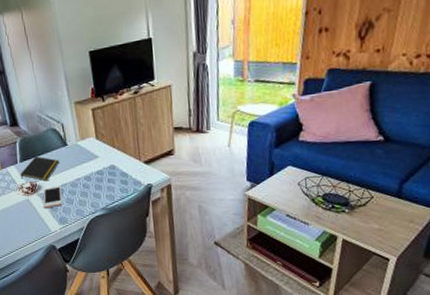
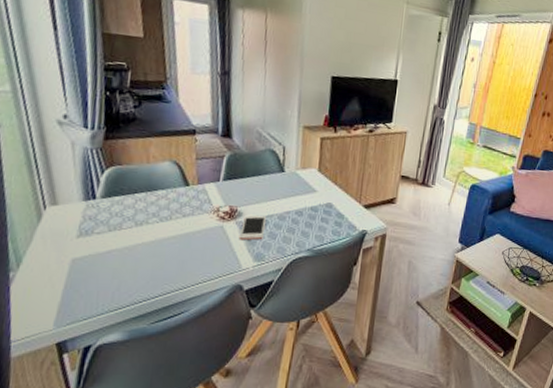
notepad: present [20,156,60,182] -> none [219,177,272,209]

